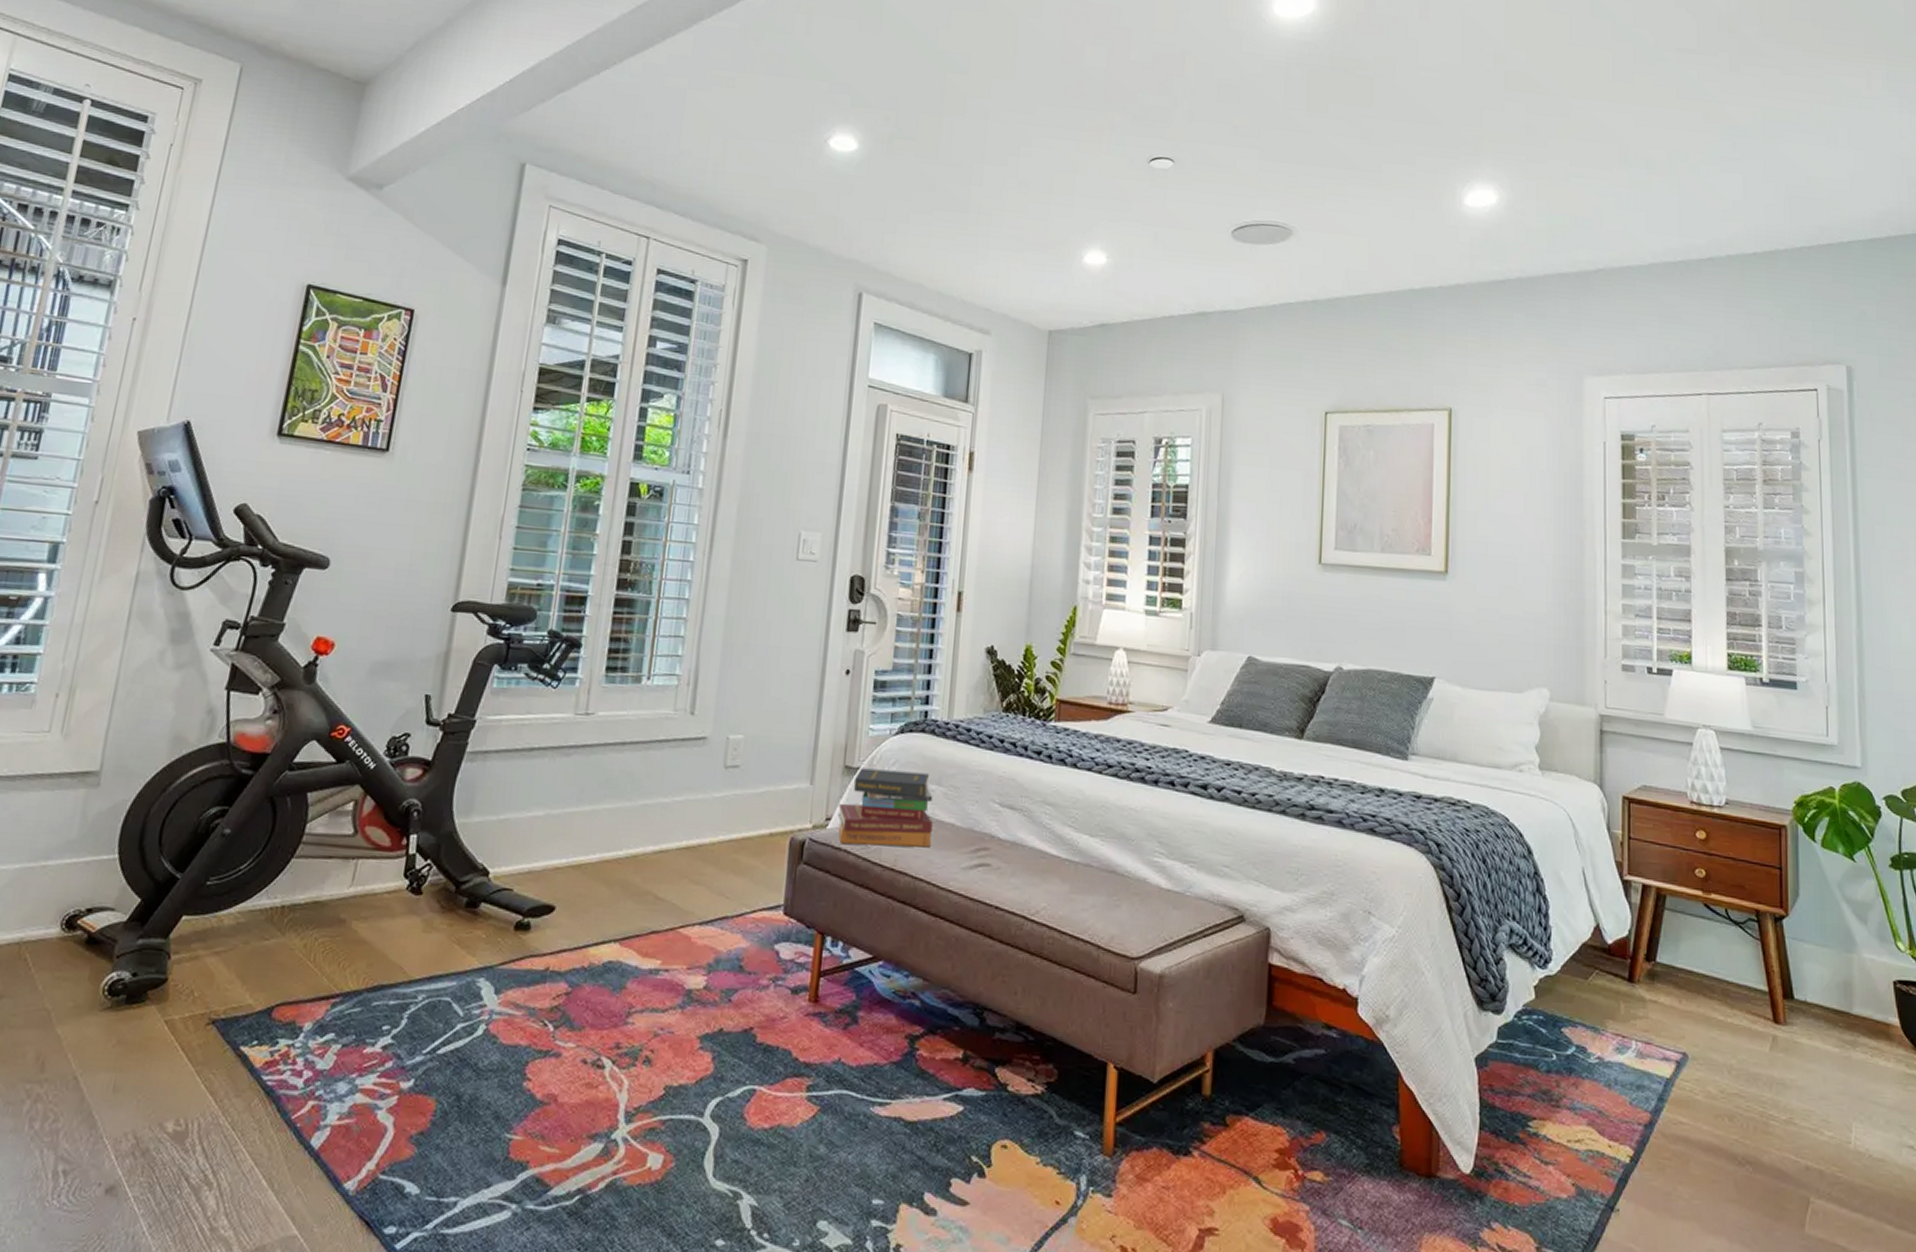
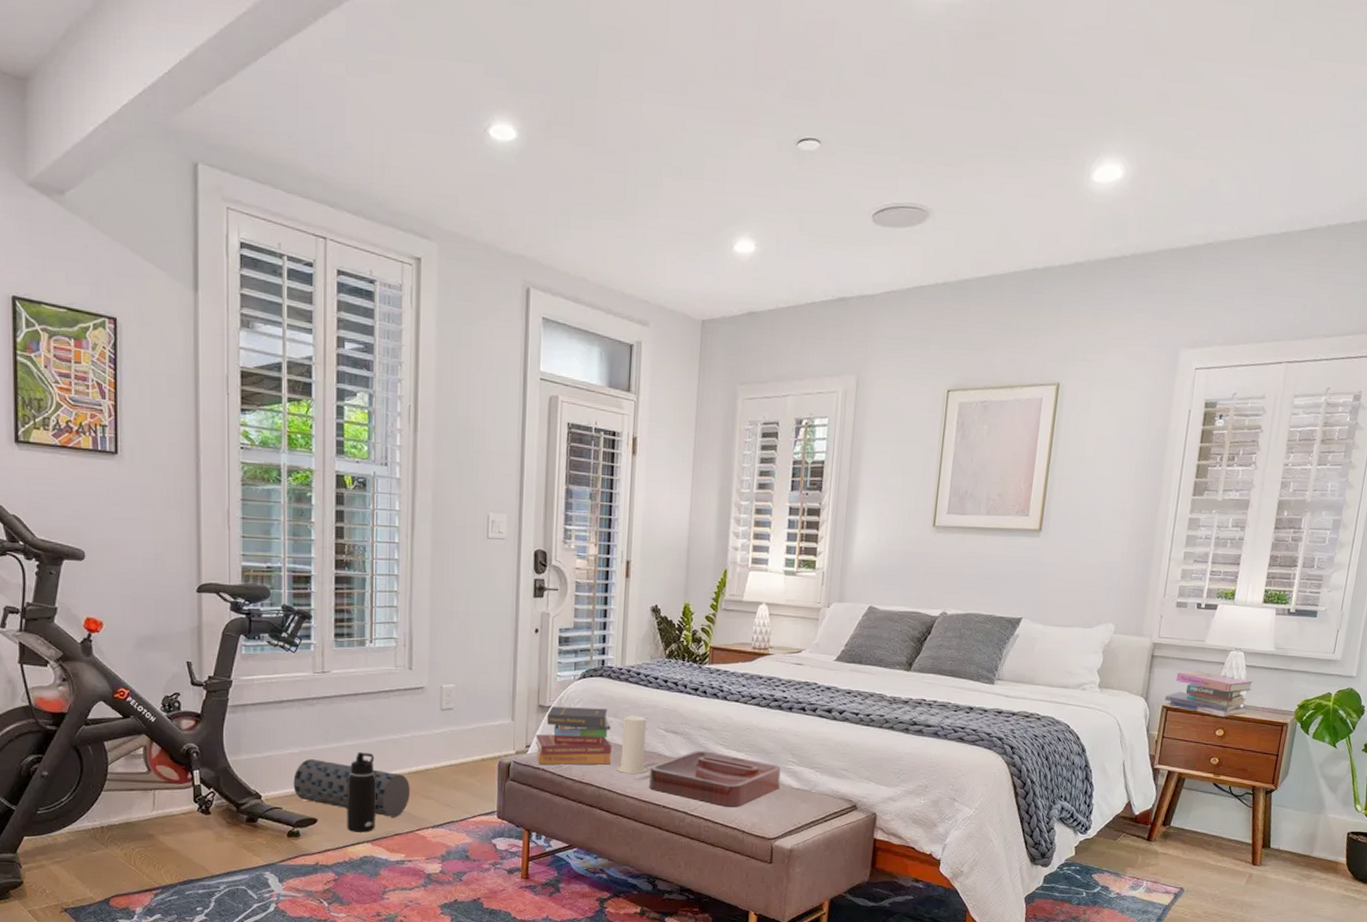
foam roller: none [531,825,677,908] -> present [293,759,410,817]
water bottle: none [591,818,636,928] -> present [347,752,376,832]
candle: none [938,782,978,862] -> present [616,715,648,775]
decorative tray: none [977,833,1146,912] -> present [648,751,781,807]
books: none [1624,752,1731,815] -> present [1164,671,1252,718]

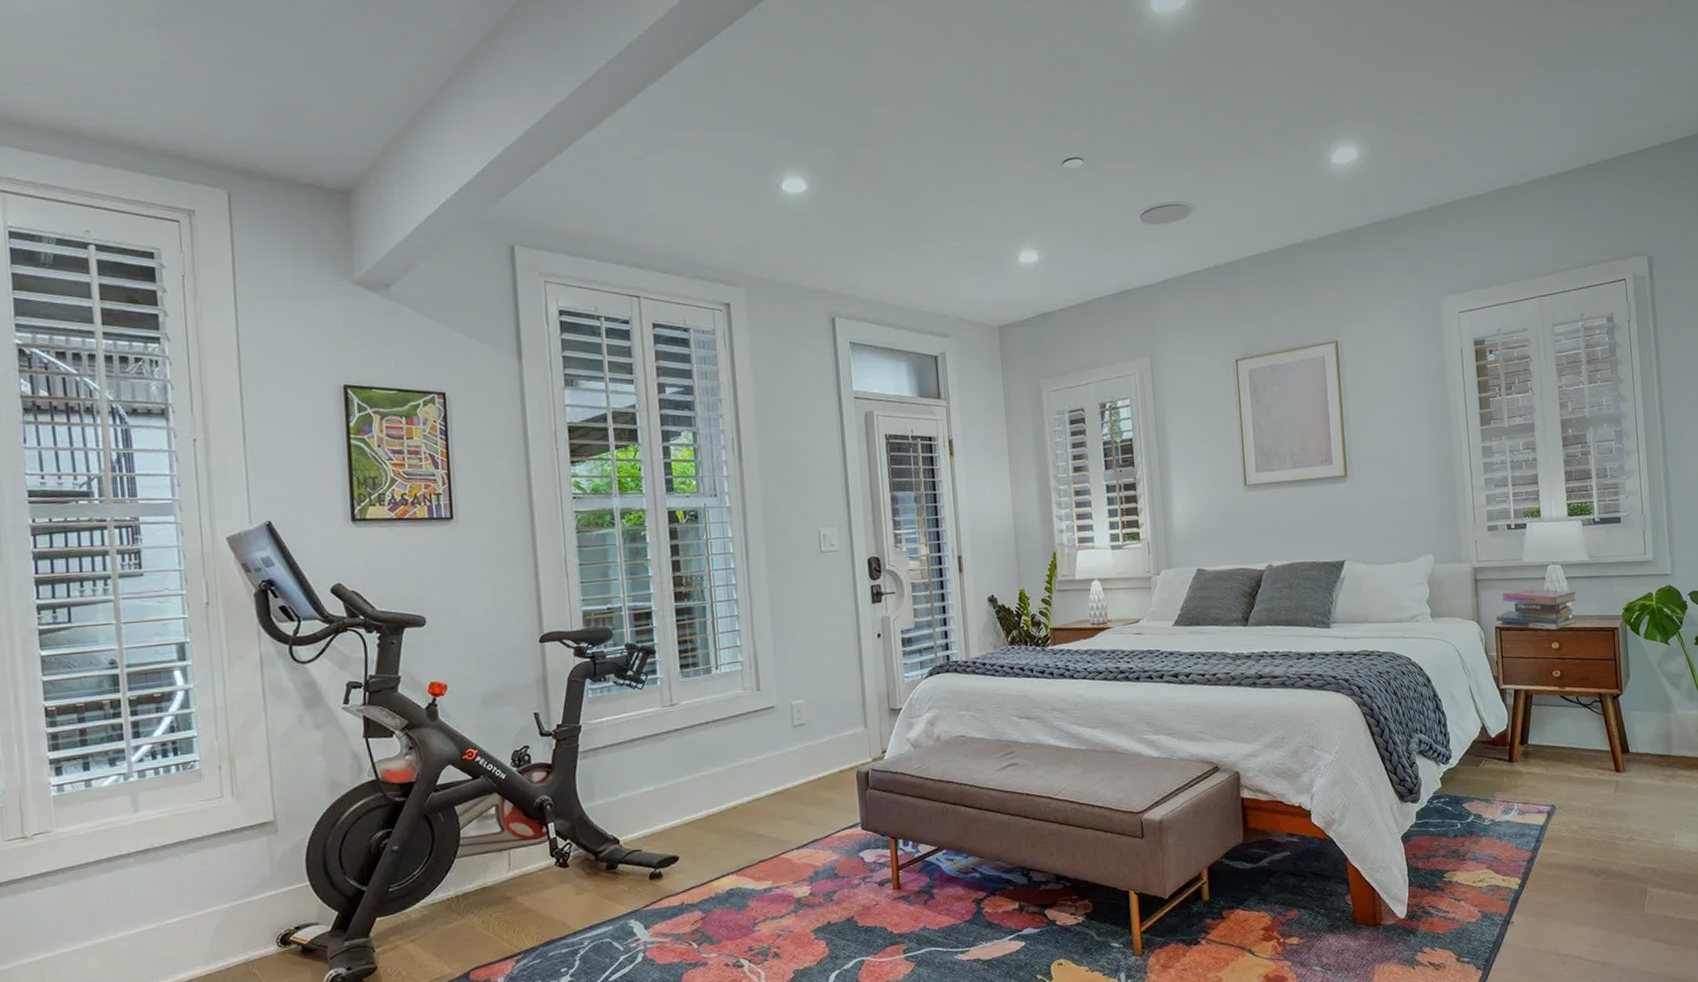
foam roller: present [293,759,410,817] -> none [650,794,771,844]
water bottle: present [347,752,376,832] -> none [705,780,739,865]
books: present [535,706,611,765] -> none [890,703,968,769]
candle: present [616,715,648,775] -> none [975,705,1006,767]
decorative tray: present [648,751,781,807] -> none [1007,732,1139,787]

